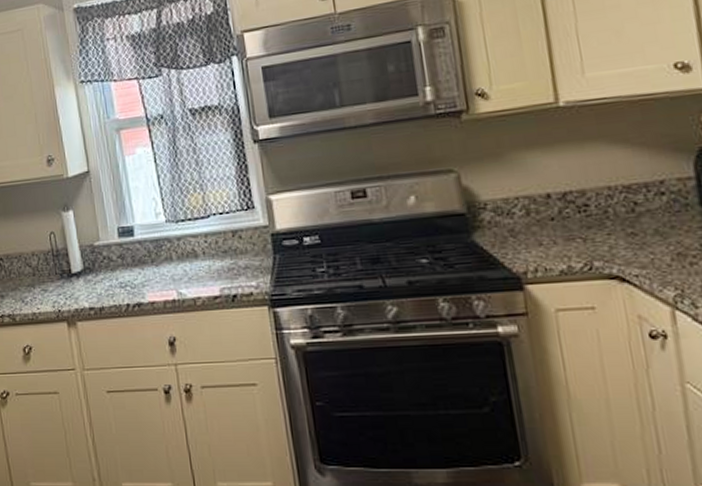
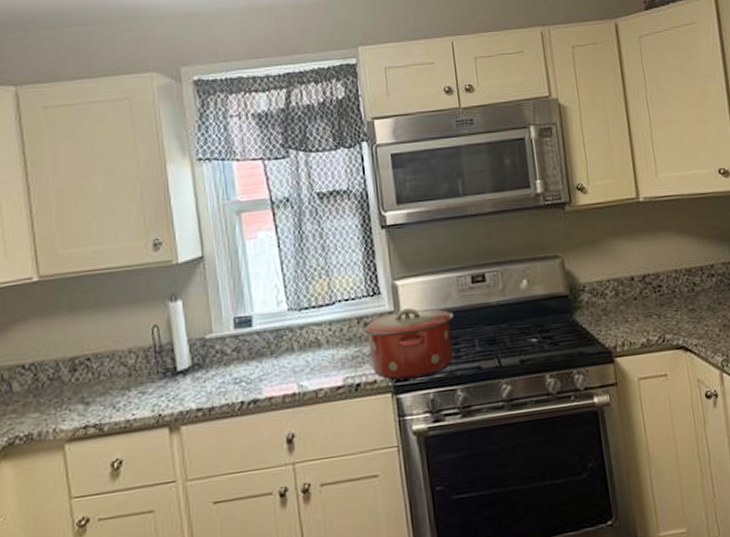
casserole: none [236,223,333,294] -> present [361,308,454,381]

